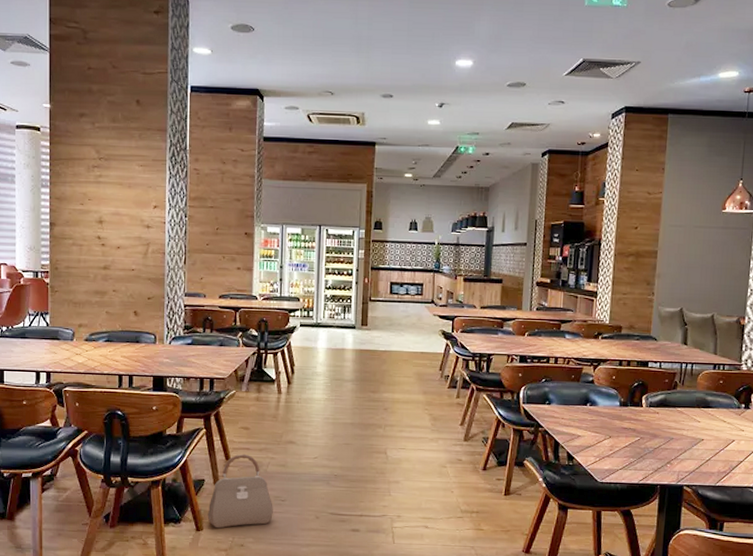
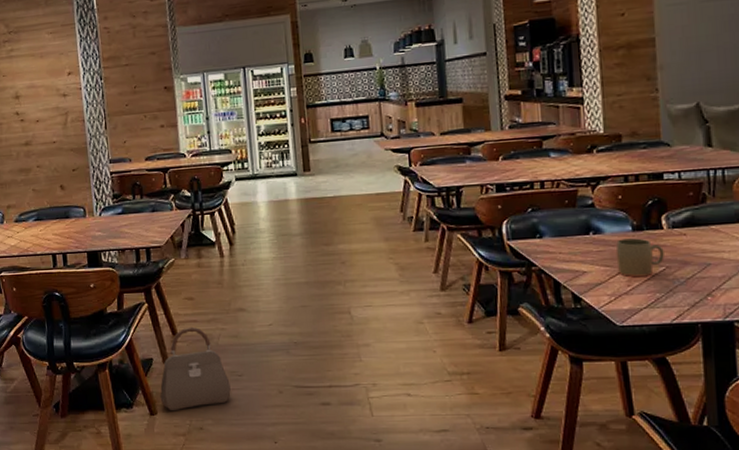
mug: none [604,412,641,444] -> present [615,238,664,277]

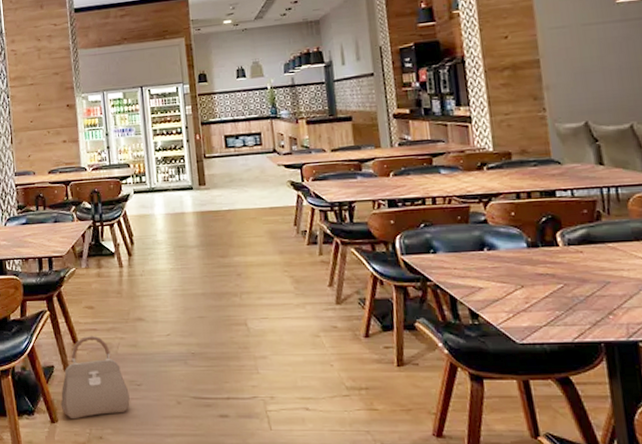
mug: present [615,238,664,277] -> none [511,255,562,294]

